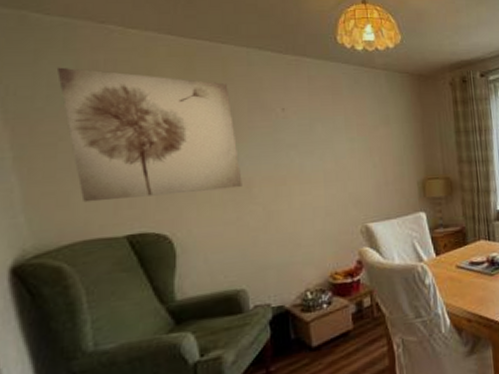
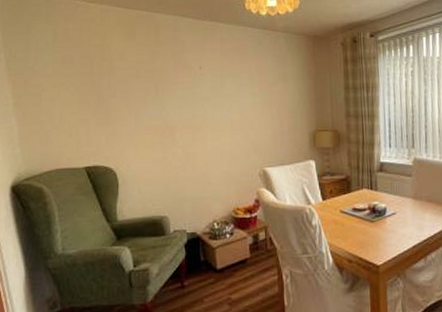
wall art: present [57,67,242,203] -> none [42,35,168,140]

